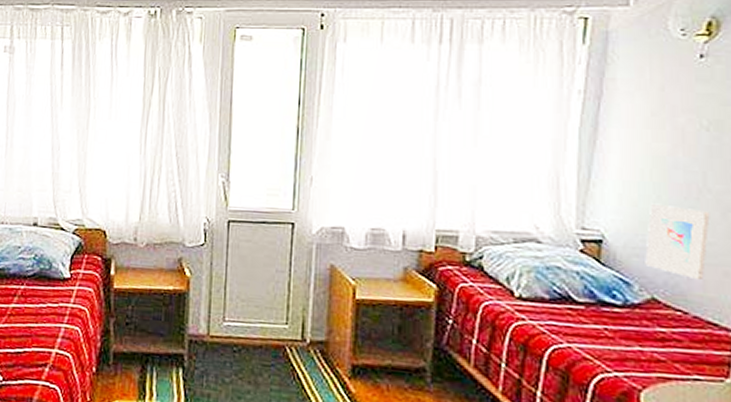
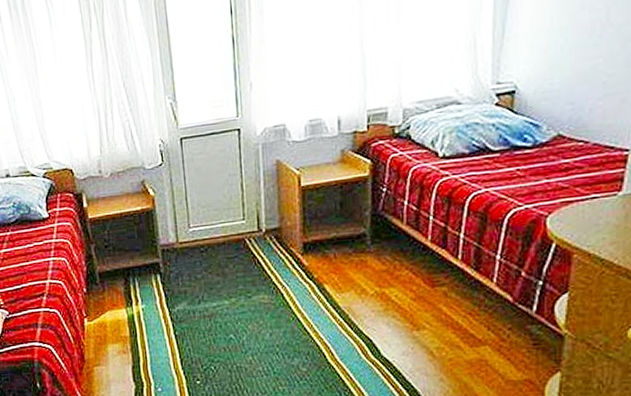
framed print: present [645,203,710,281] -> none [553,45,611,111]

